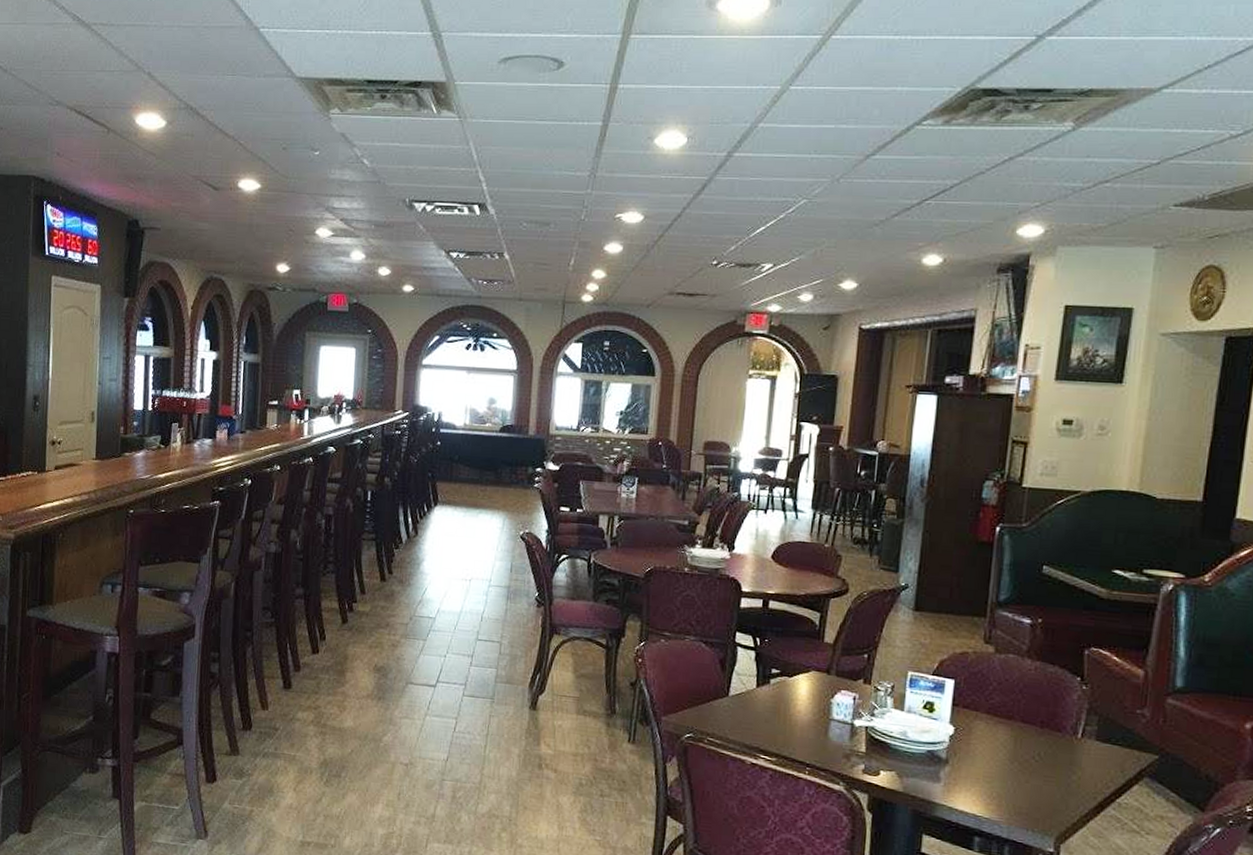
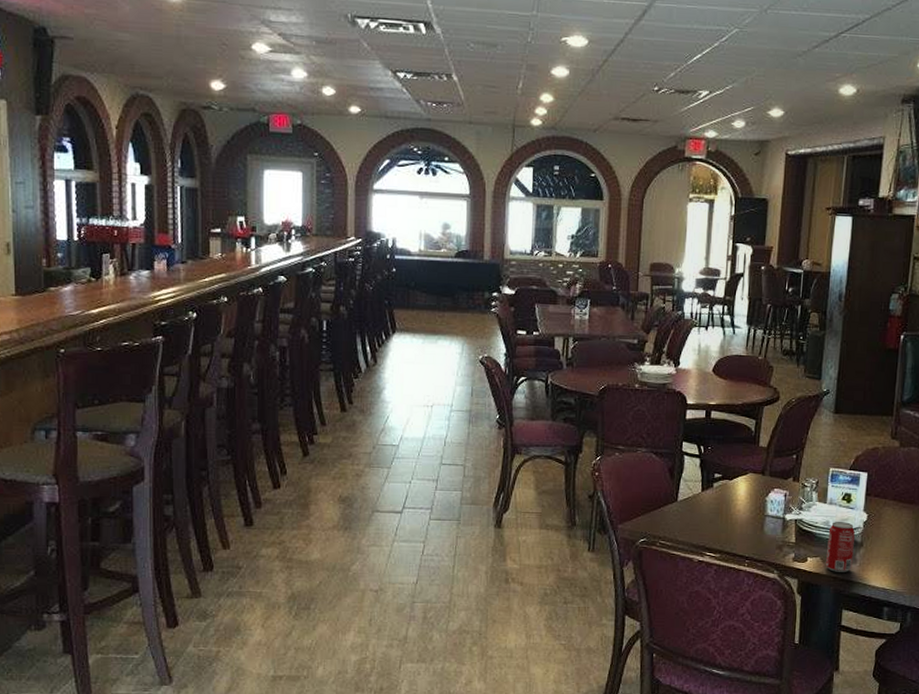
beverage can: none [901,733,939,792] -> present [825,522,855,572]

